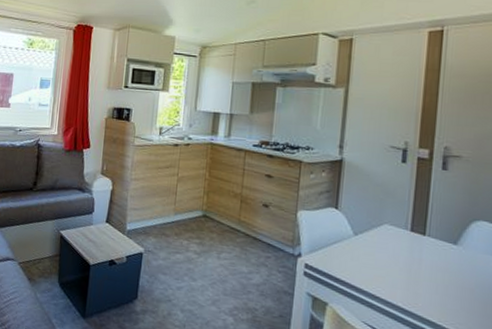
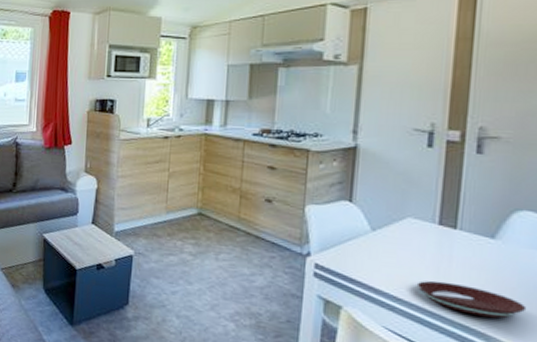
plate: none [391,281,483,316] -> present [416,280,527,319]

